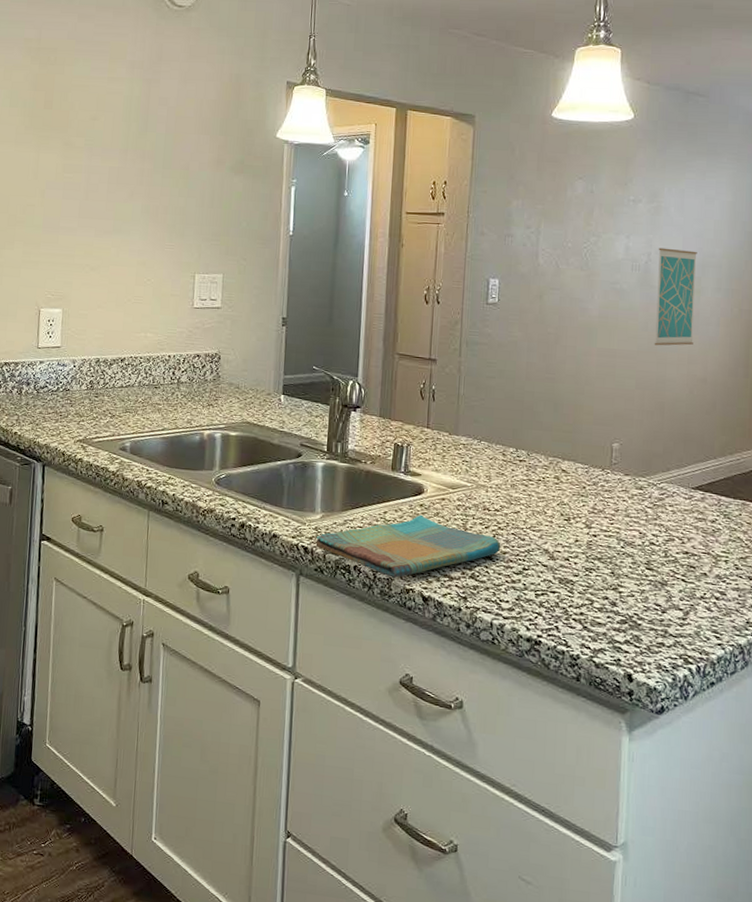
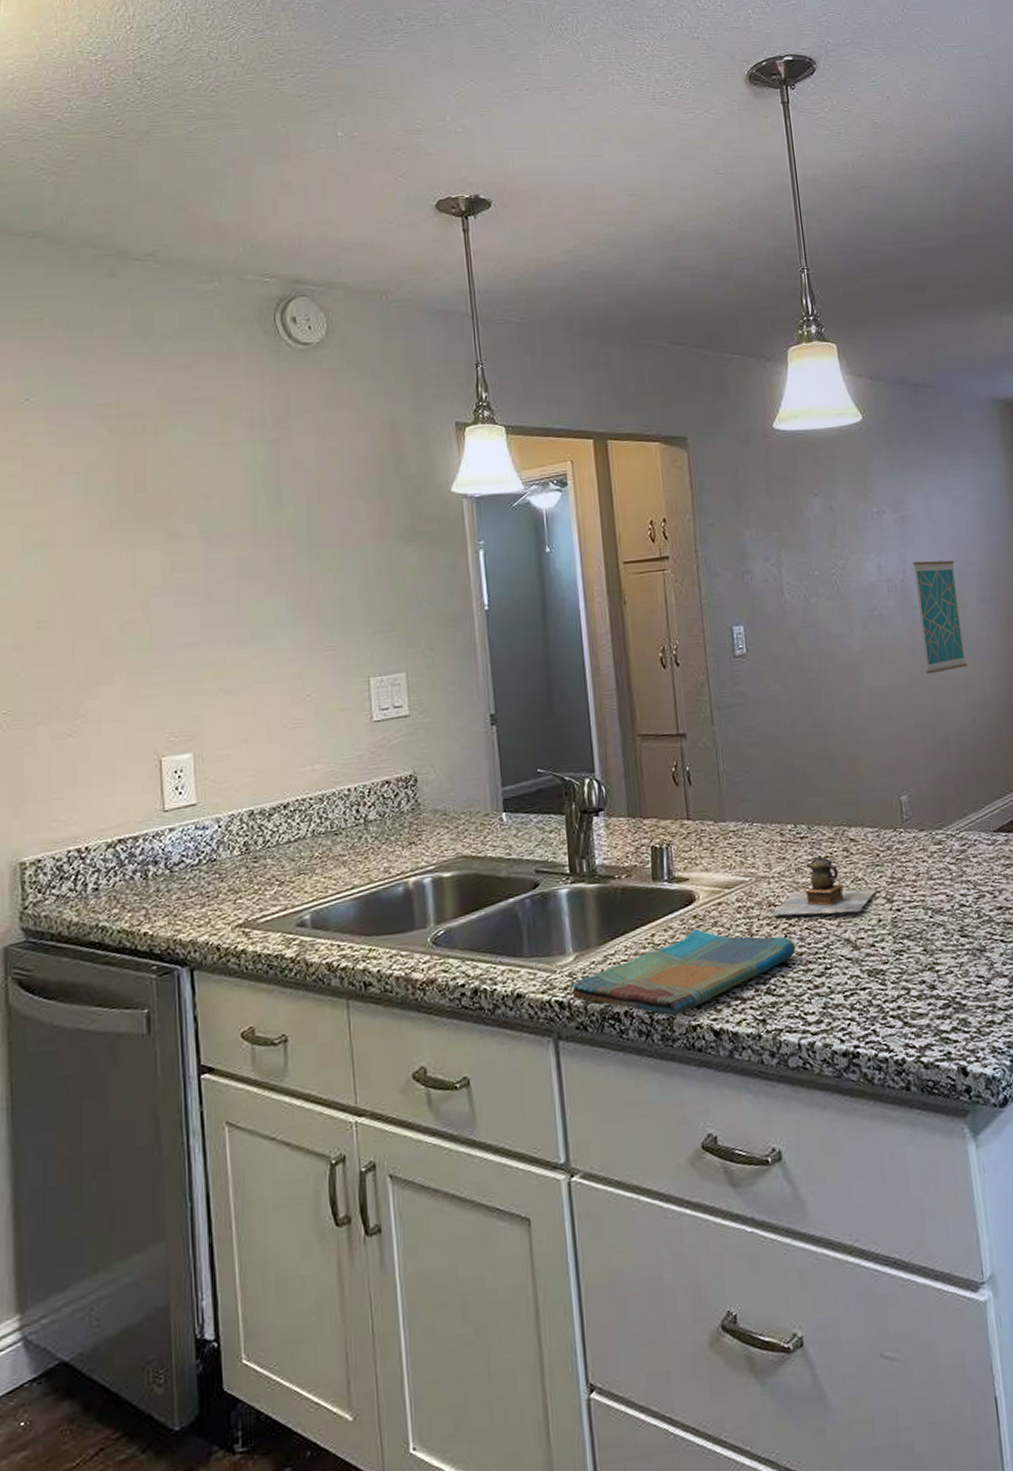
teapot: none [487,477,578,530] -> present [773,854,877,916]

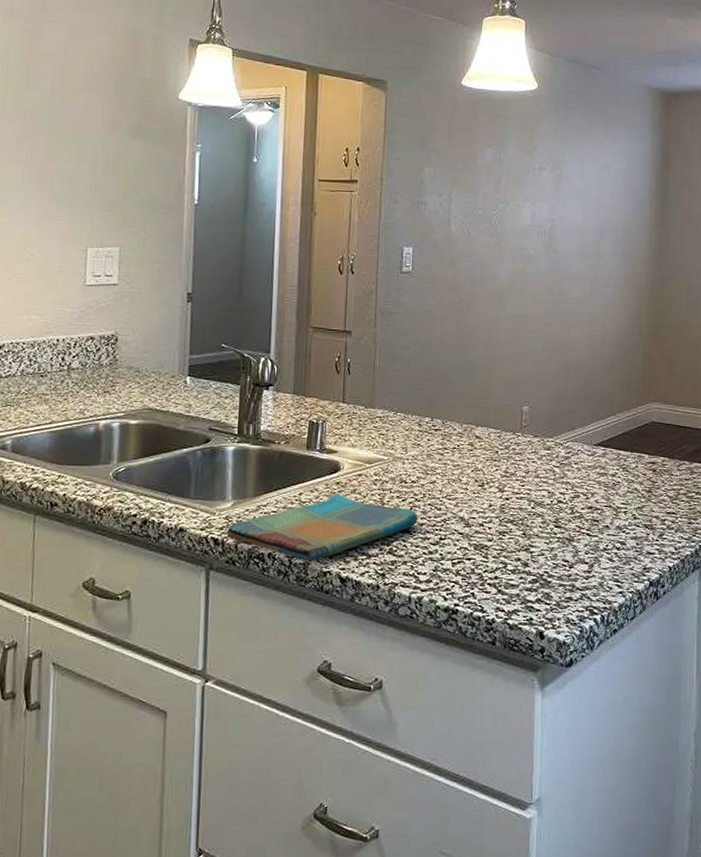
teapot: present [773,854,877,916] -> none [403,445,492,496]
wall art: present [912,560,967,674] -> none [559,214,596,309]

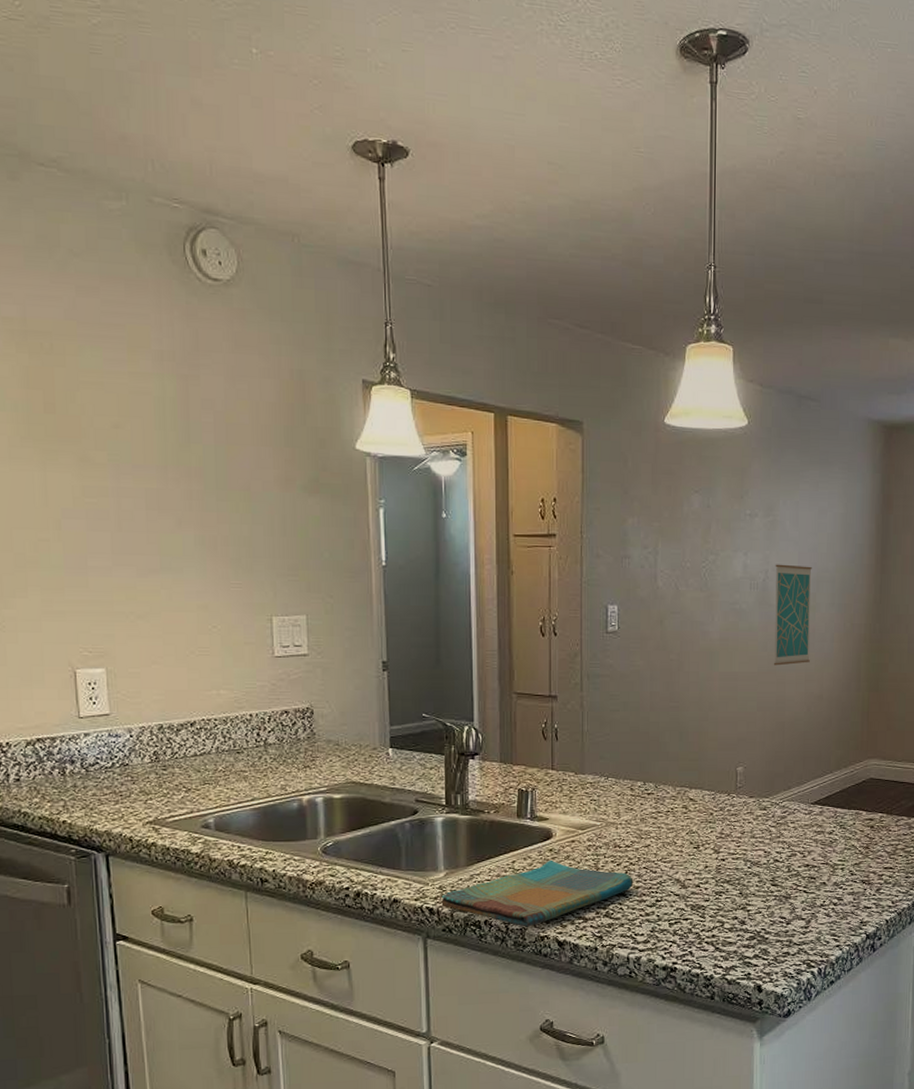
wall art: none [559,214,596,309] -> present [773,564,812,666]

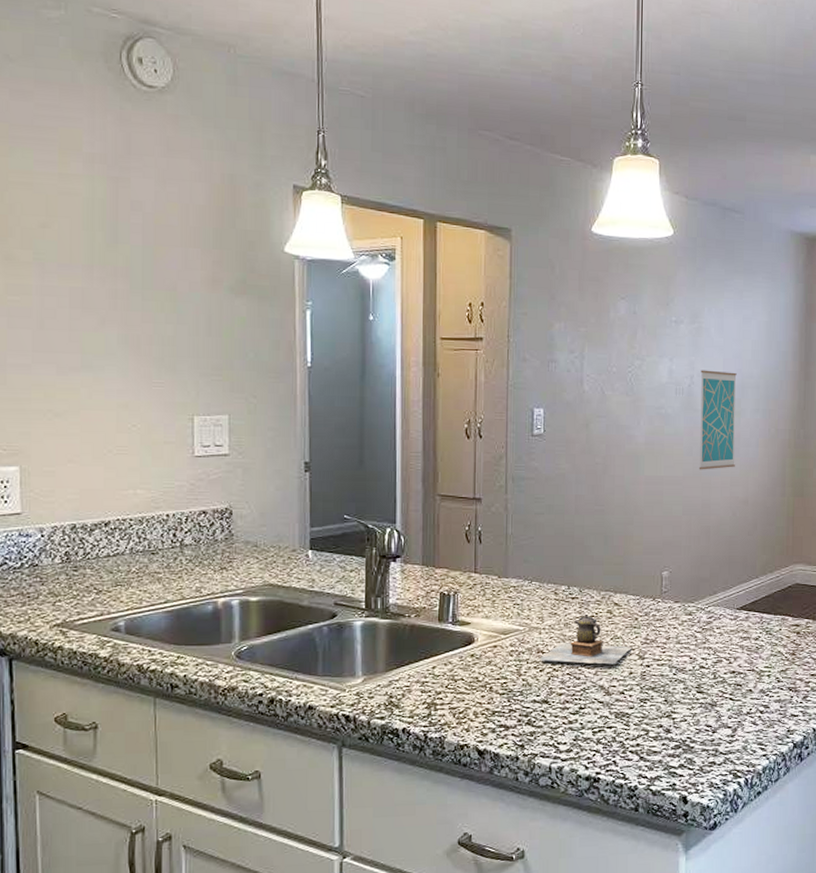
dish towel: present [441,859,634,927] -> none [358,665,557,736]
teapot: none [618,809,707,859] -> present [541,613,631,665]

